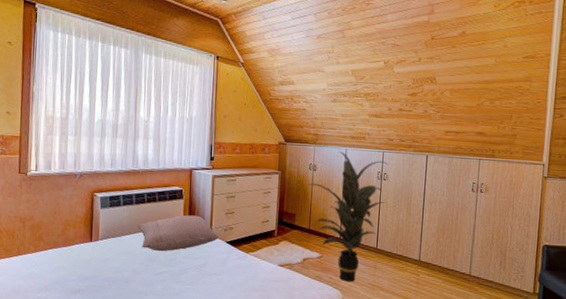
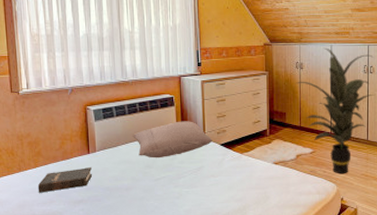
hardback book: none [34,255,93,279] -> present [37,166,93,193]

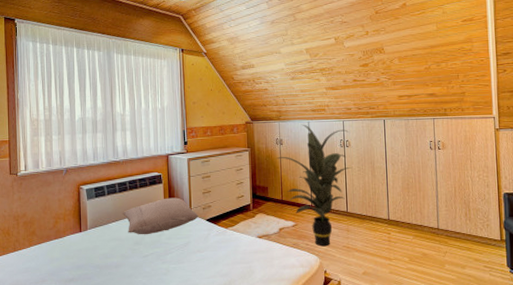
hardback book: present [37,166,93,193] -> none [31,244,84,272]

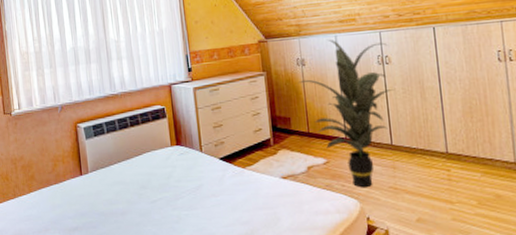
pillow: present [122,197,199,235] -> none [124,133,211,178]

